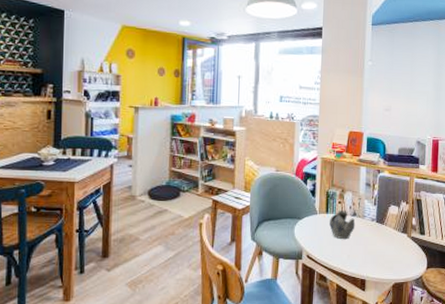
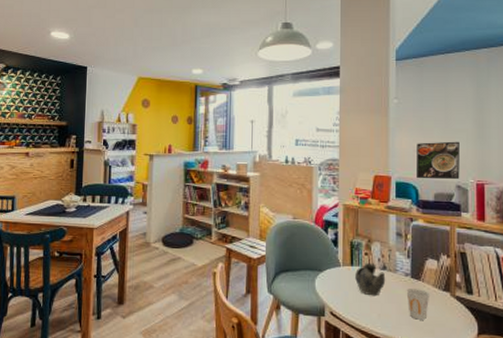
cup: none [372,231,391,258] -> present [406,287,430,320]
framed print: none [385,102,421,136] -> present [417,141,460,180]

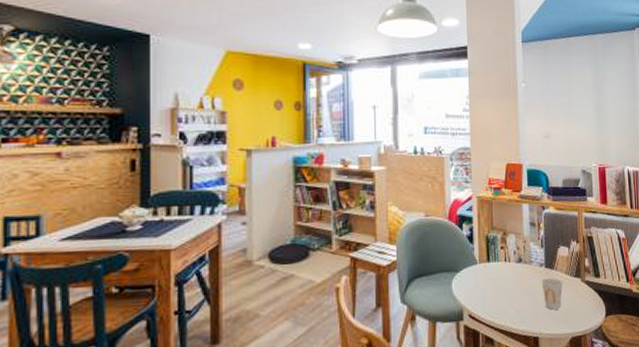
teapot: present [355,263,386,296] -> none [492,257,522,292]
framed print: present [417,141,460,180] -> none [545,126,584,166]

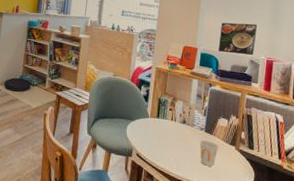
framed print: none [545,126,584,166] -> present [218,22,257,55]

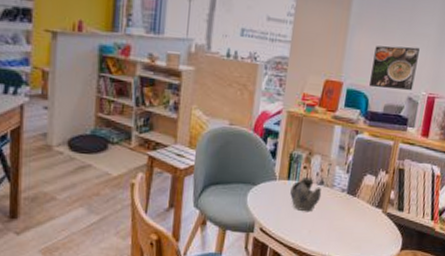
teapot: none [159,117,185,144] -> present [290,177,322,212]
cup: present [200,140,219,167] -> none [339,204,363,236]

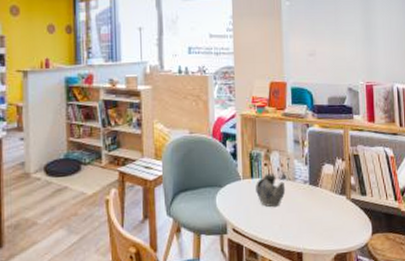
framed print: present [369,45,420,91] -> none [310,43,351,84]

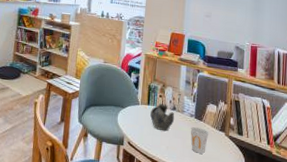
cup: none [305,194,328,226] -> present [190,126,209,154]

